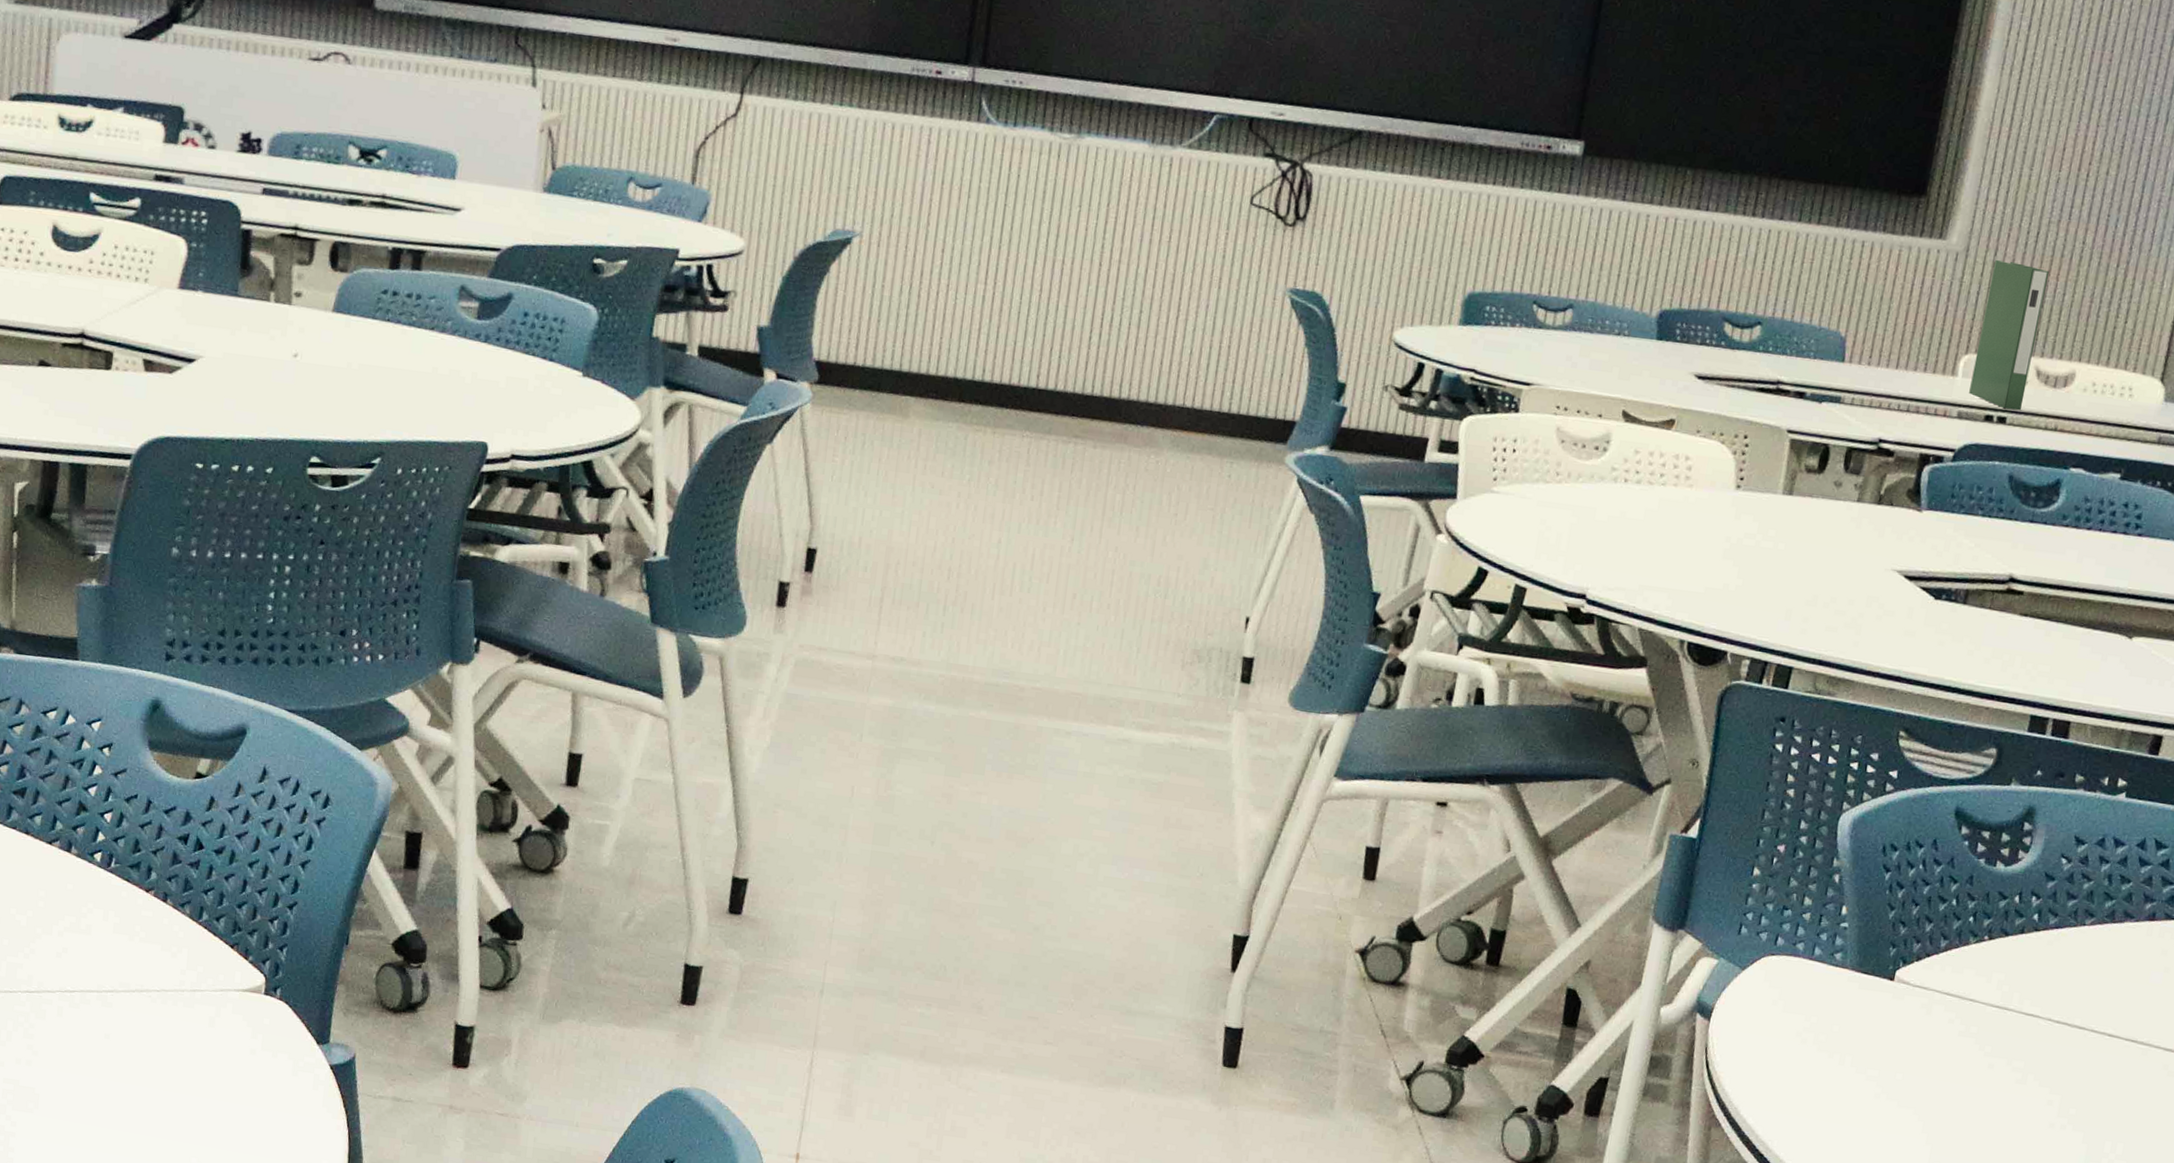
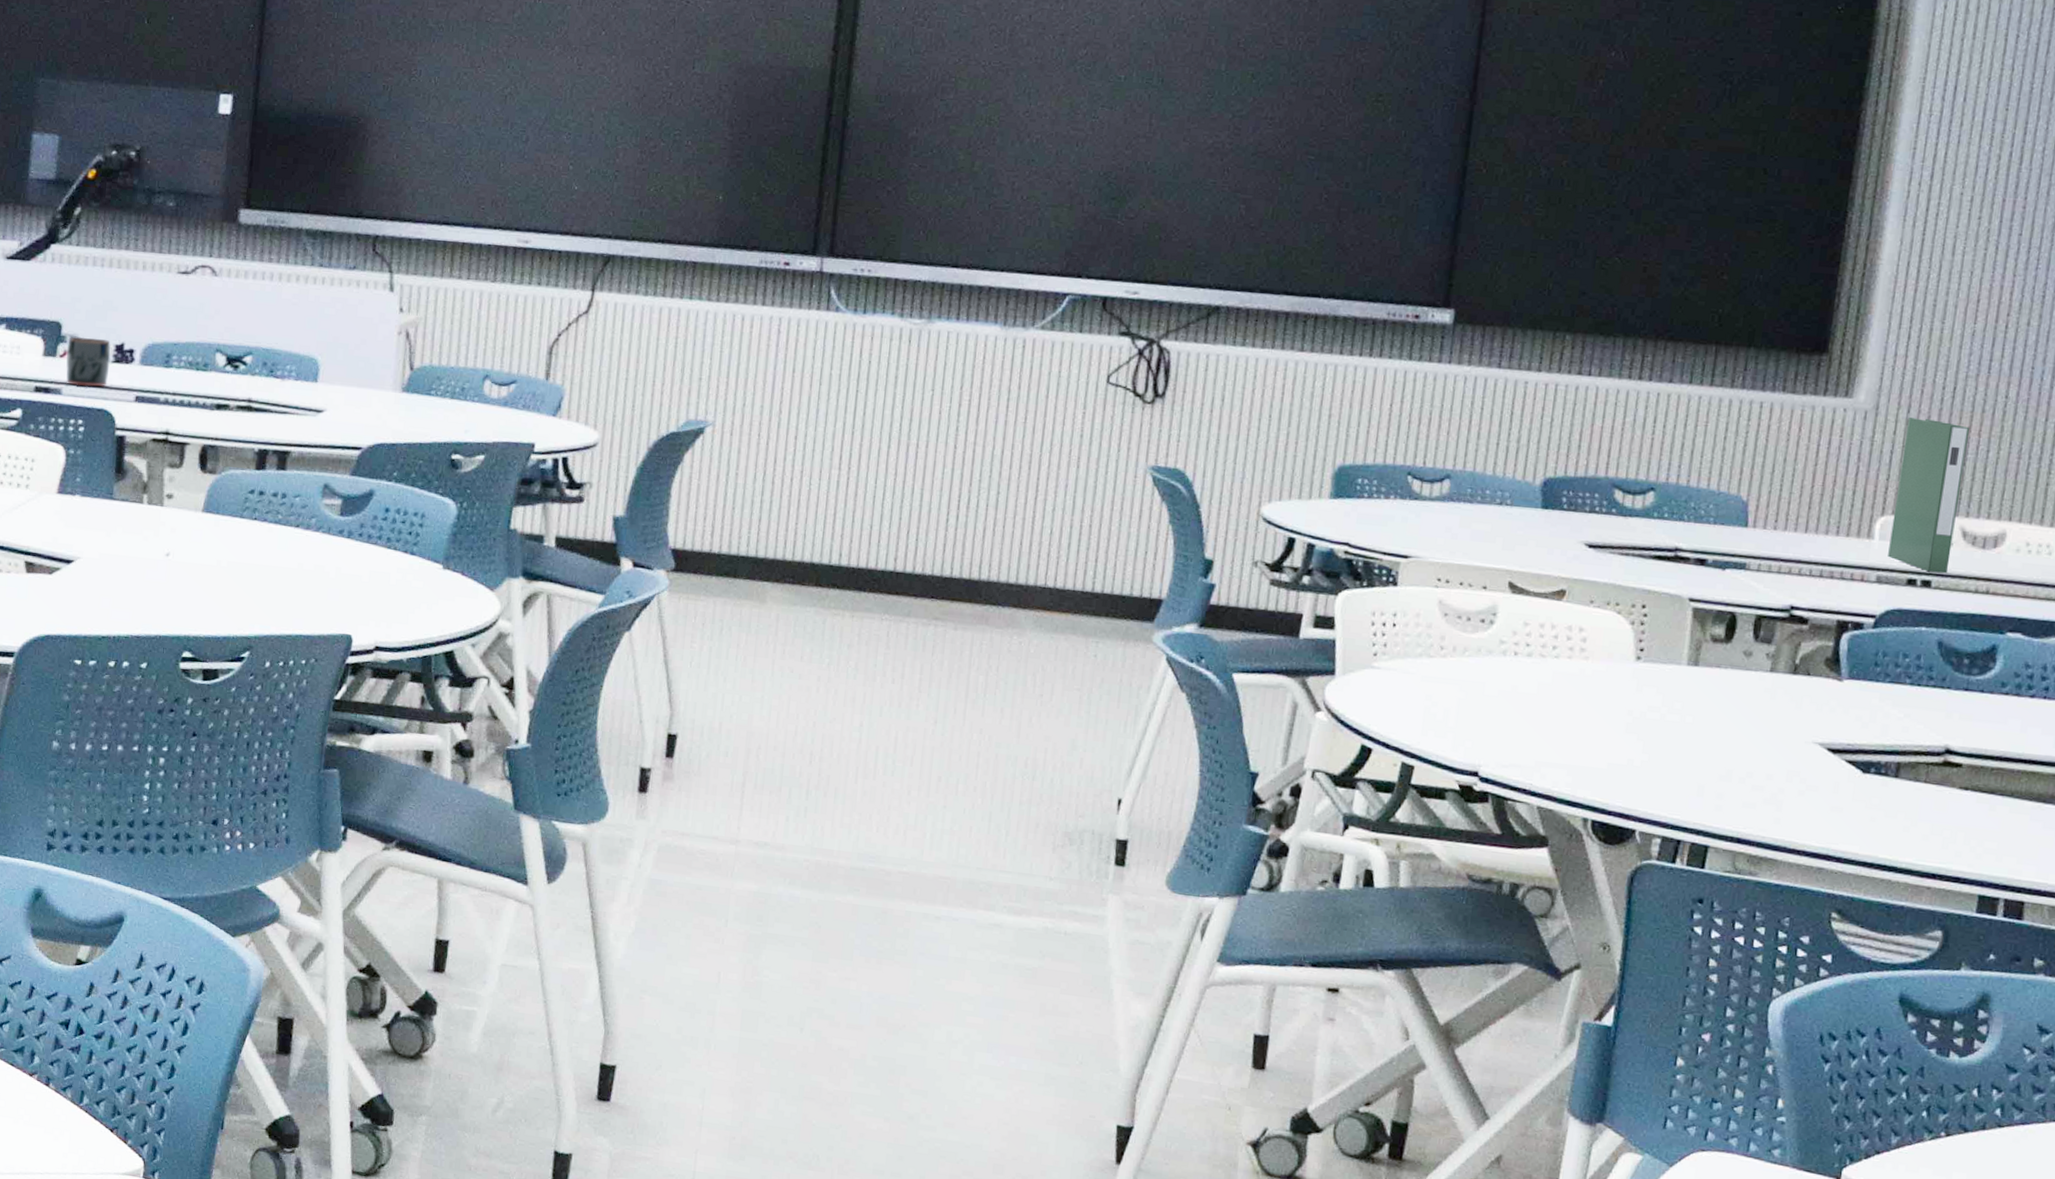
mug: none [188,123,237,178] -> present [66,337,111,387]

